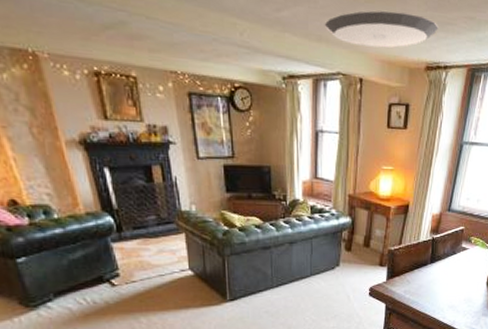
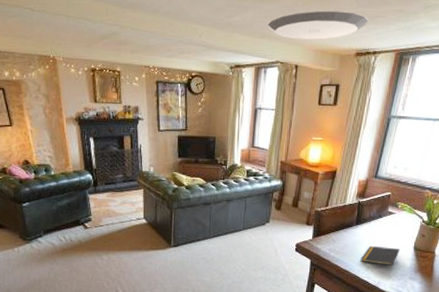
notepad: none [436,284,474,304] -> present [360,245,400,266]

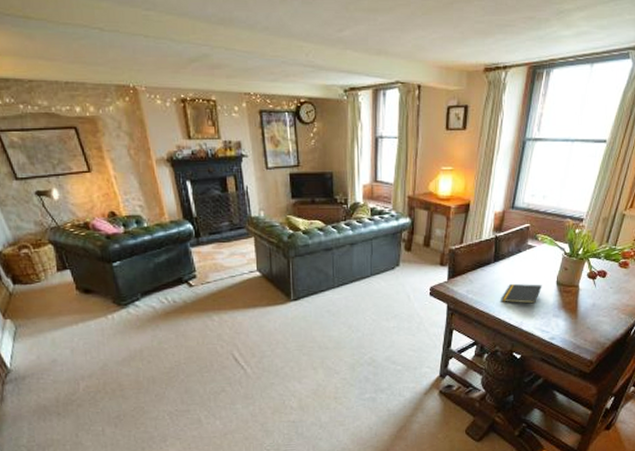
ceiling light fixture: present [267,10,368,40] -> none [383,20,496,55]

